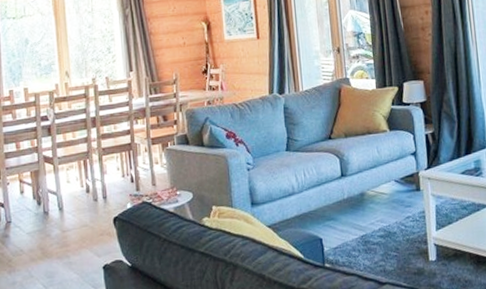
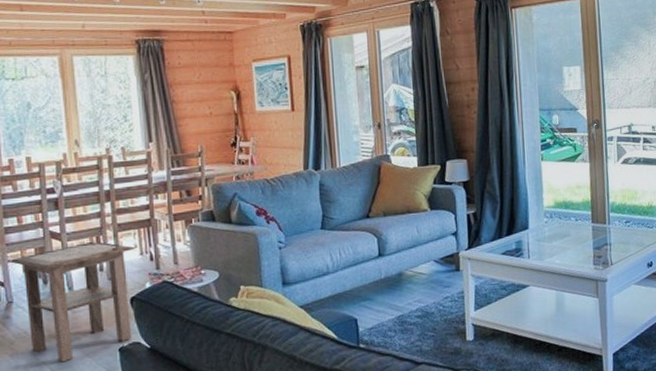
side table: none [8,164,118,279] -> present [9,241,136,363]

